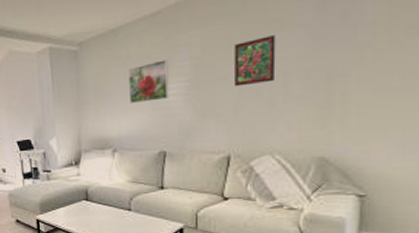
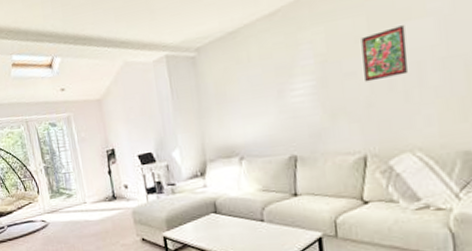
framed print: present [127,59,169,104] -> none [249,59,296,108]

